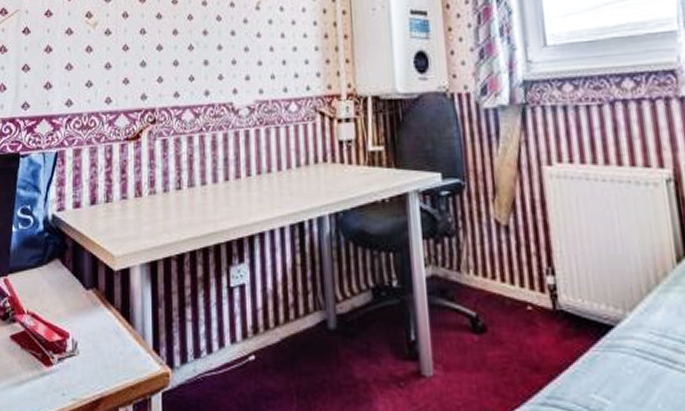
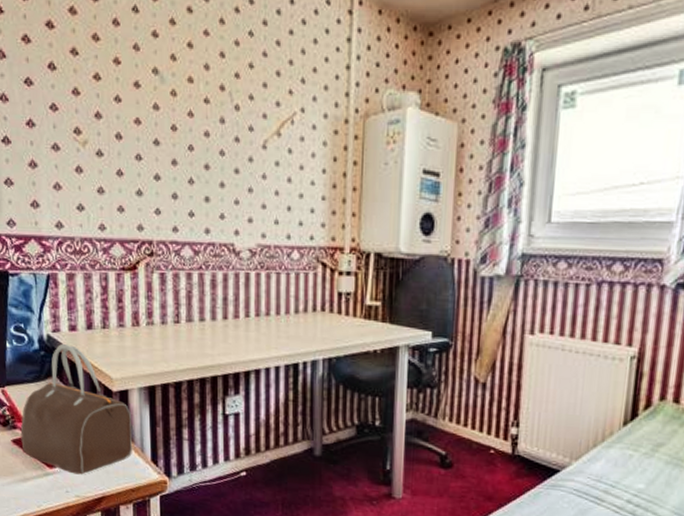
handbag: none [19,222,134,372] -> present [20,343,133,475]

